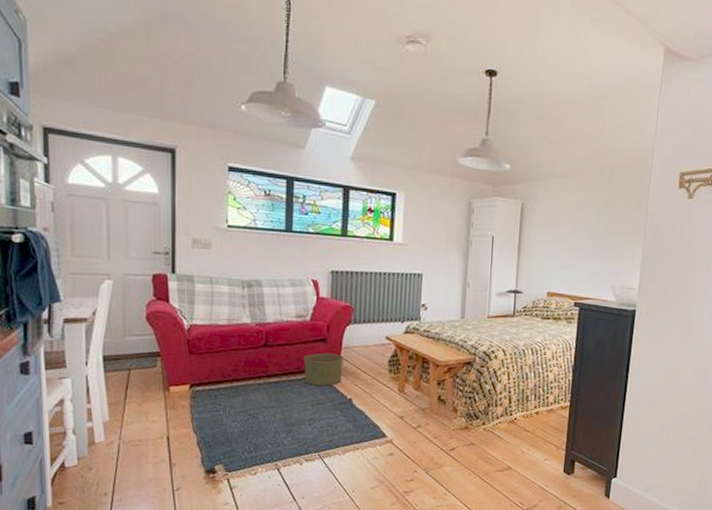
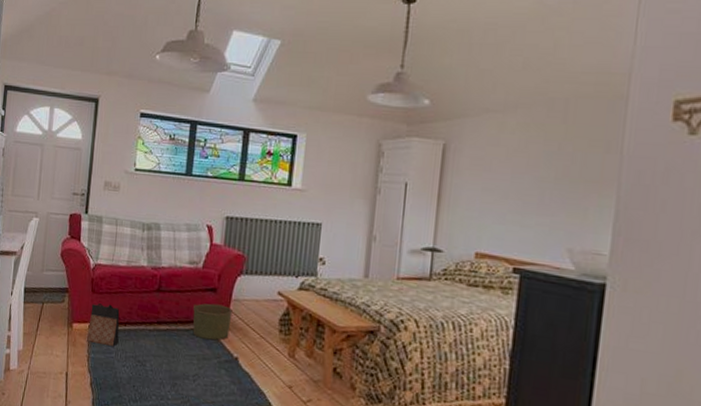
bag: none [187,363,226,404] -> present [86,303,120,346]

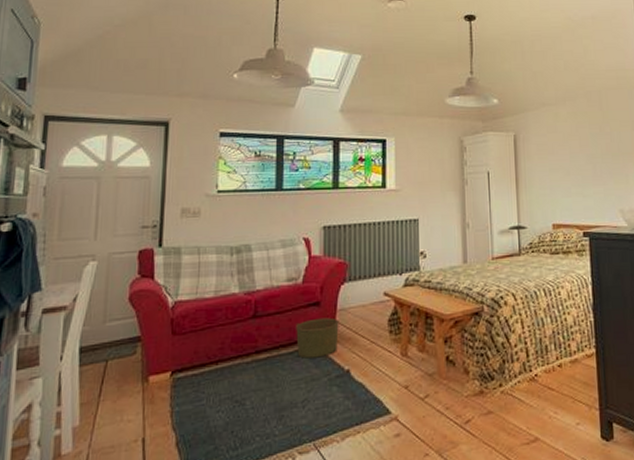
bag: present [86,303,120,346] -> none [167,343,210,394]

